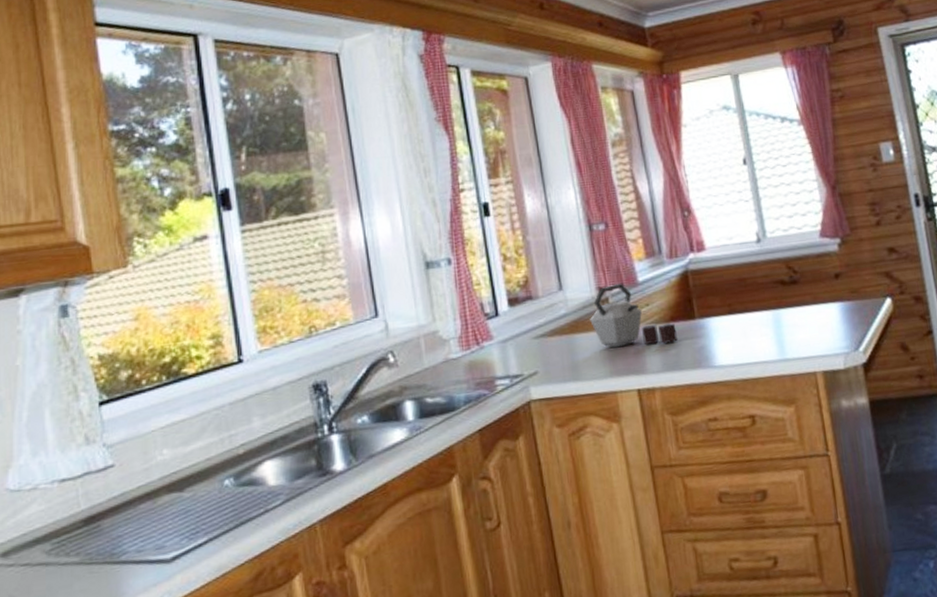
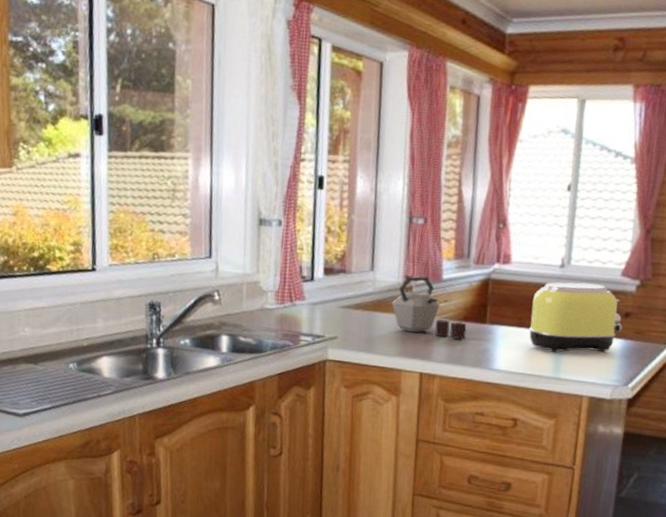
toaster: none [737,251,837,334] -> present [529,282,623,353]

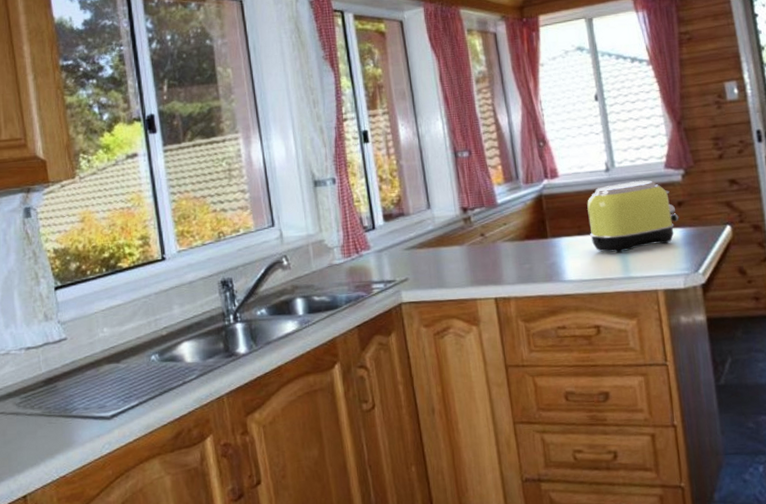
kettle: present [392,276,467,340] -> none [454,204,531,261]

